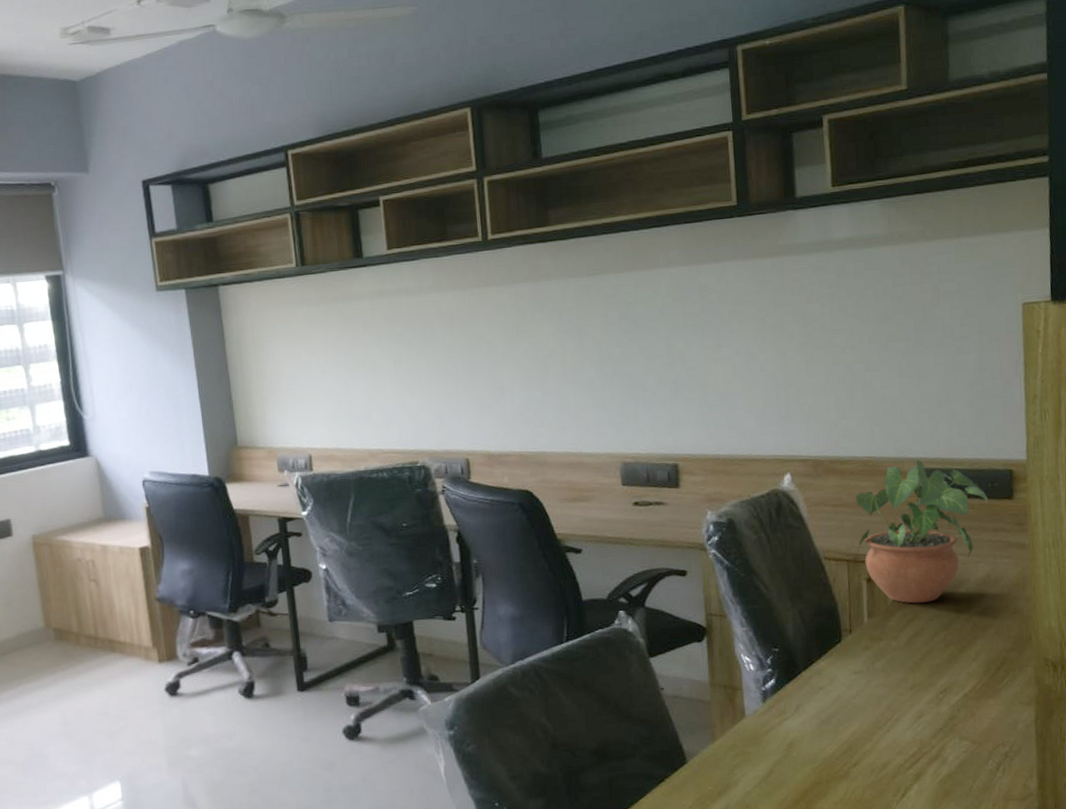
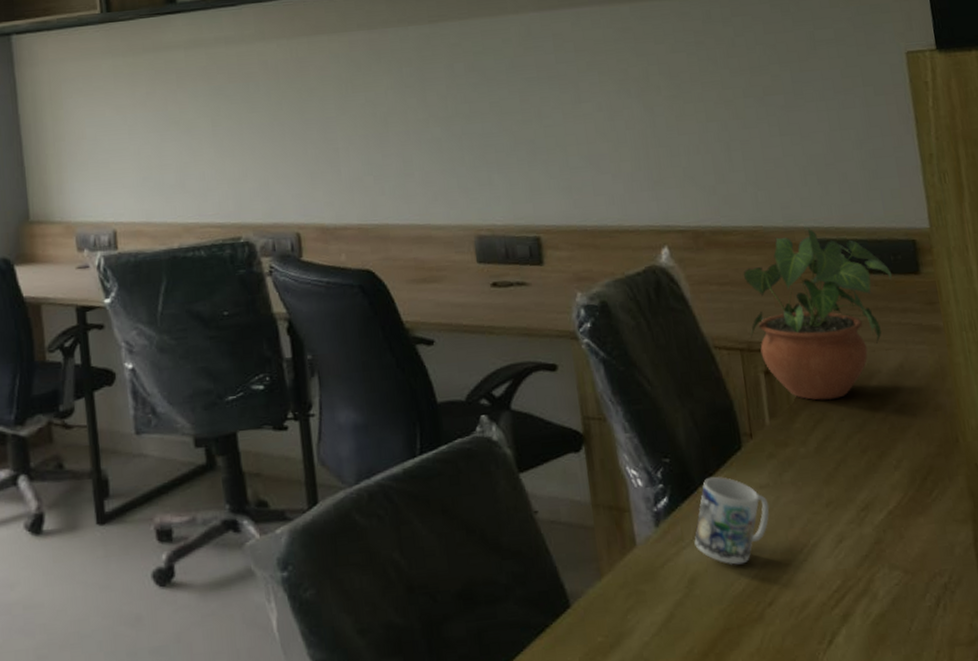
mug: none [795,663,861,734] -> present [694,476,770,565]

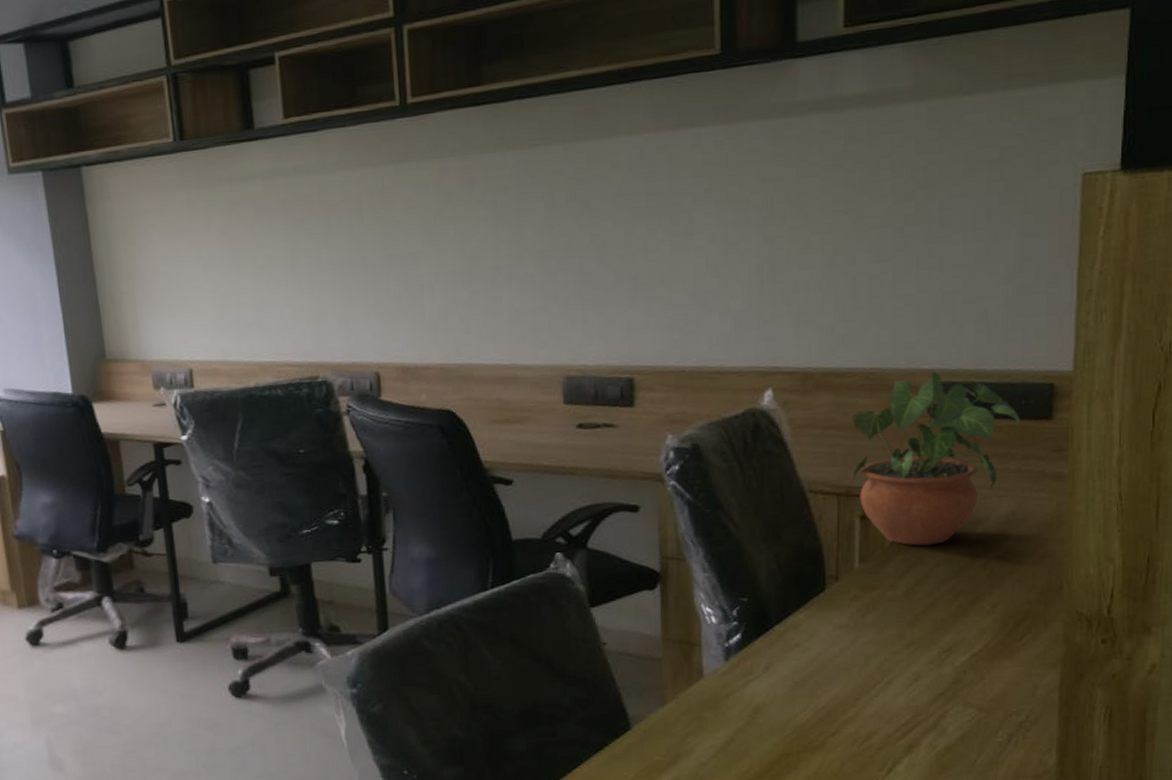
mug: present [694,476,770,565] -> none [763,616,846,698]

